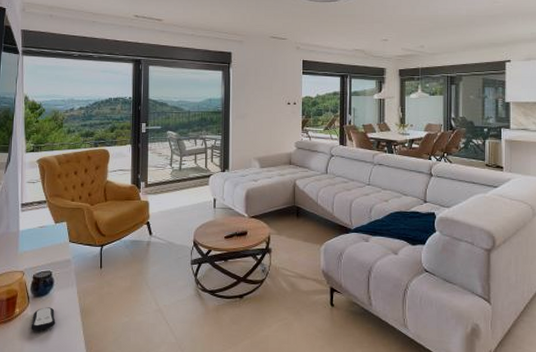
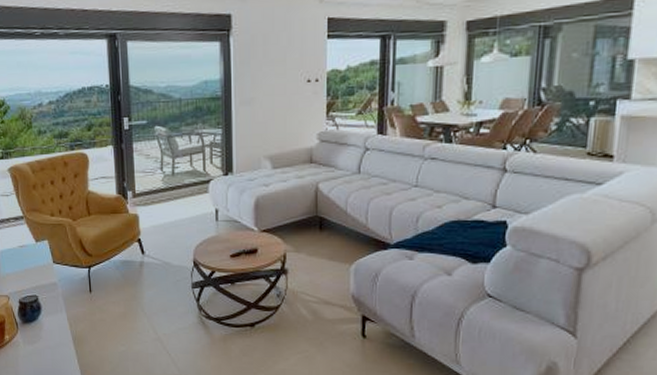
remote control: present [31,307,56,331] -> none [22,334,48,359]

